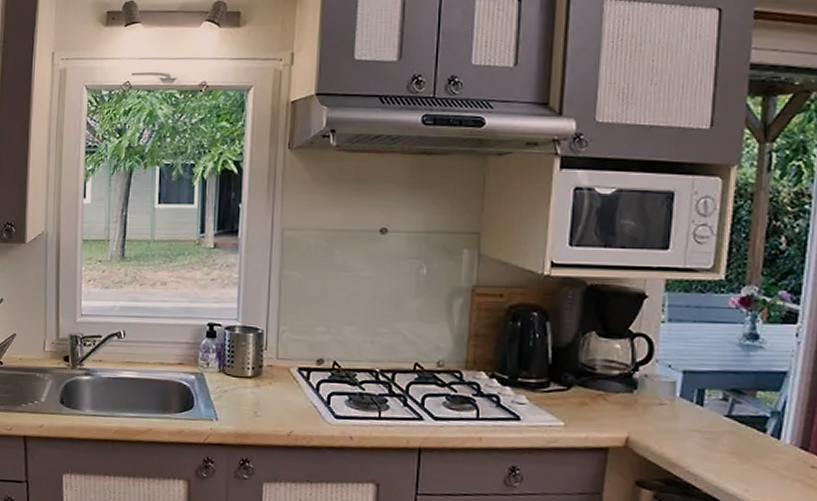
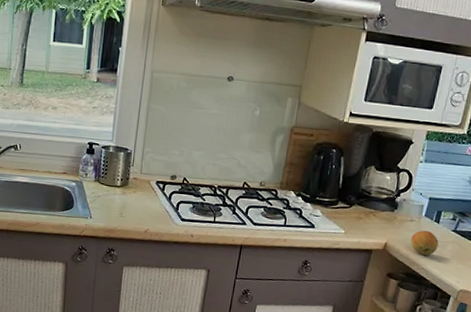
fruit: none [663,417,707,453] -> present [410,230,439,256]

